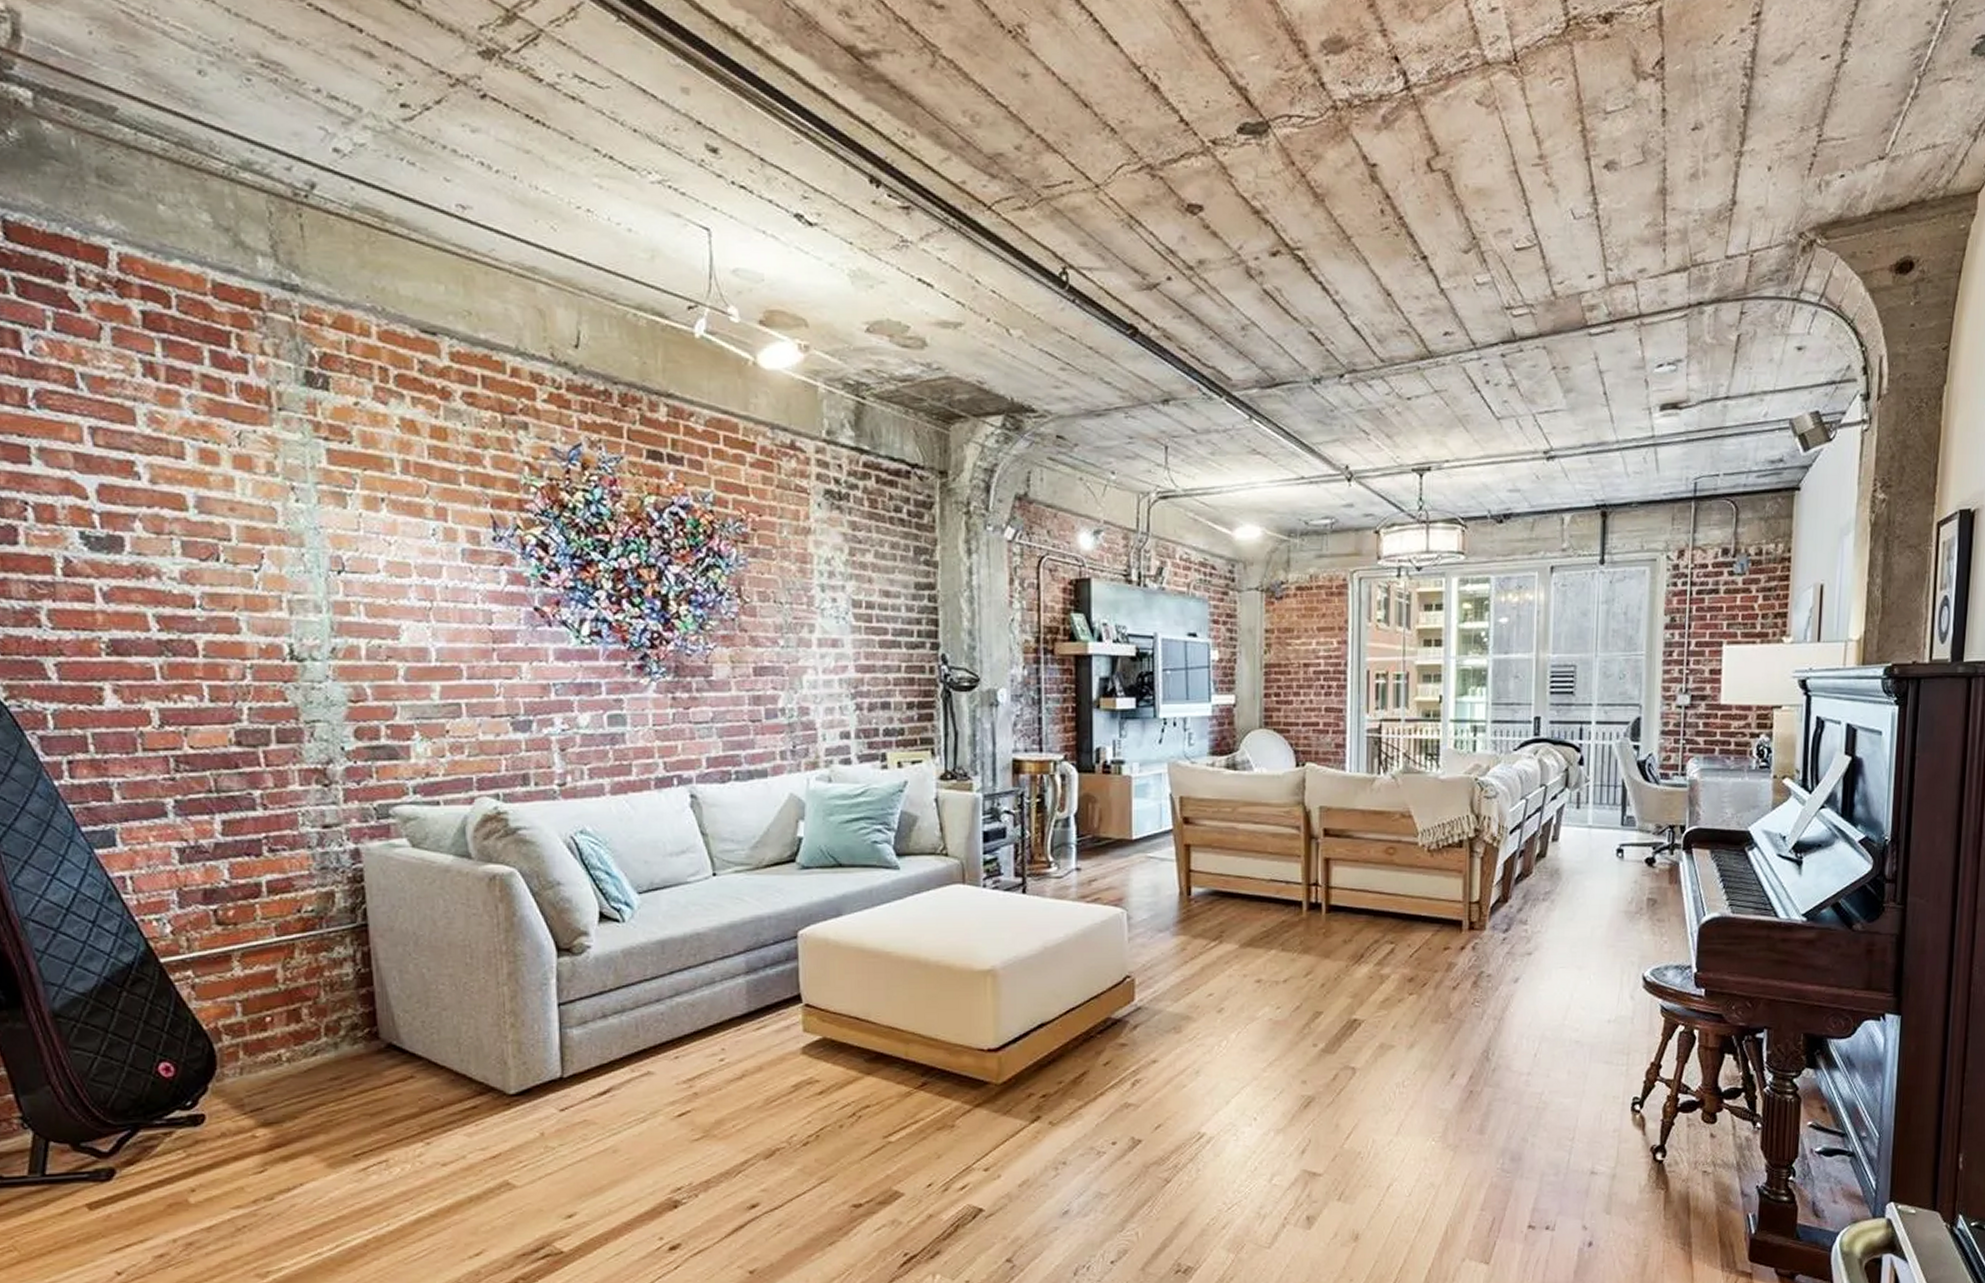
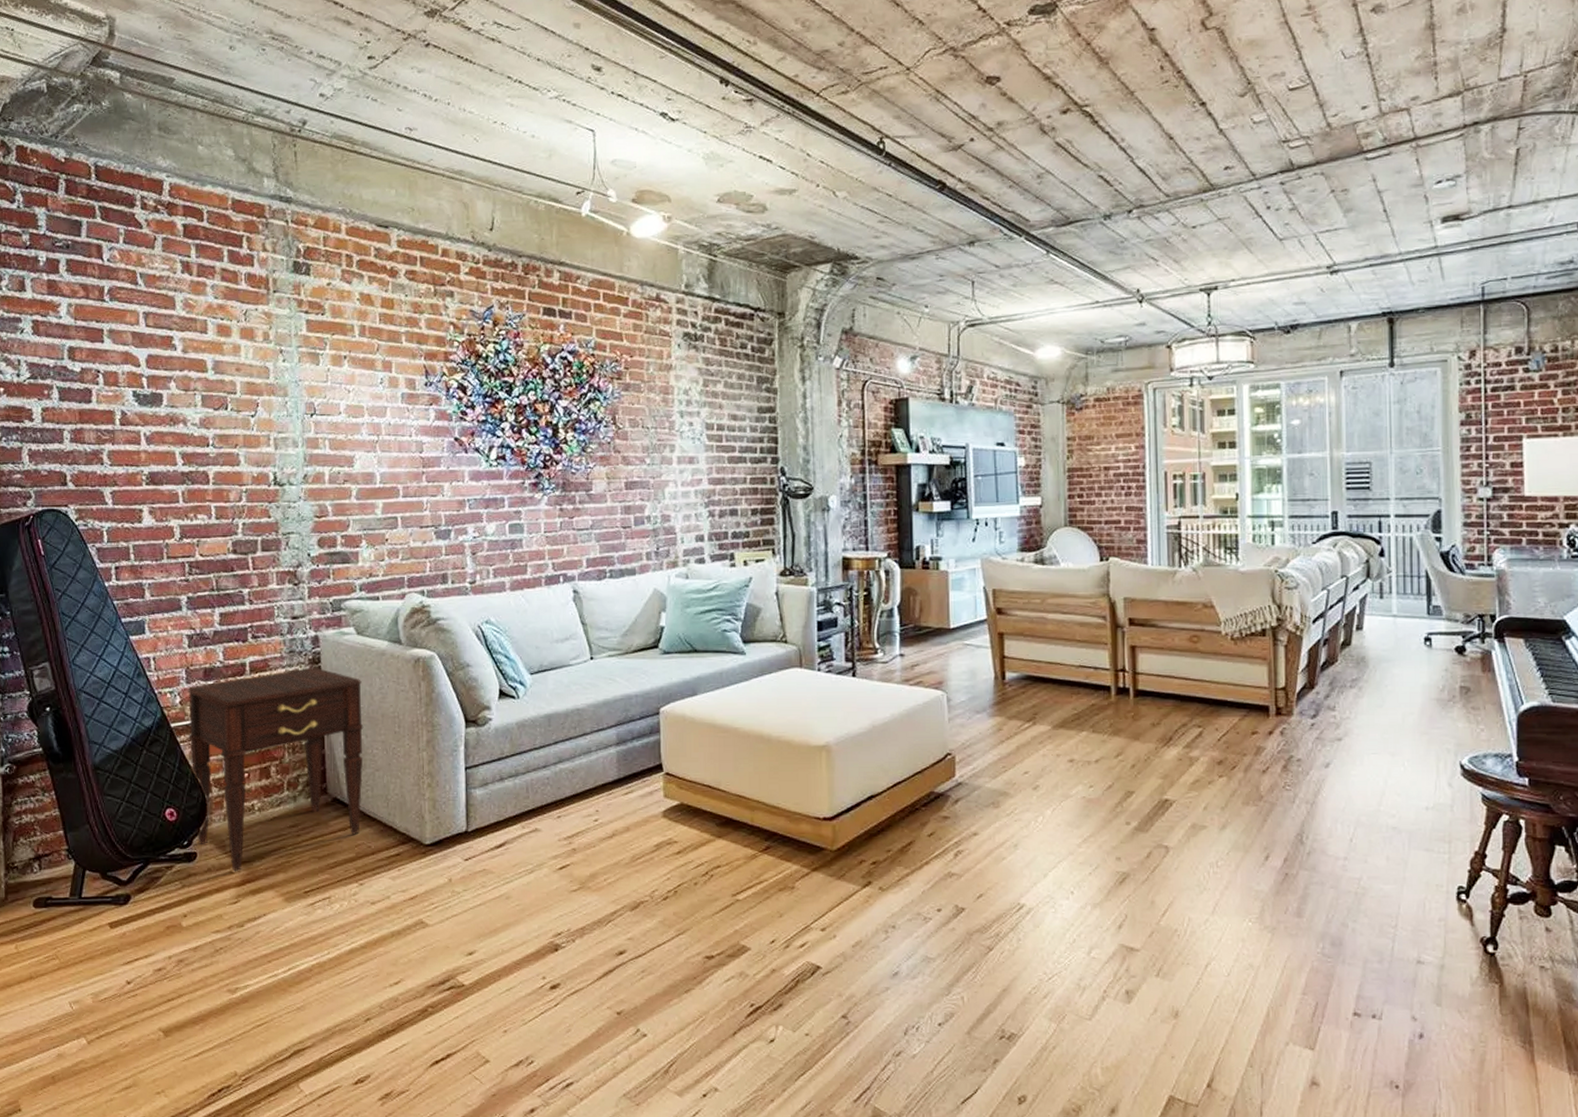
nightstand: none [181,887,426,1136] -> present [187,667,364,872]

